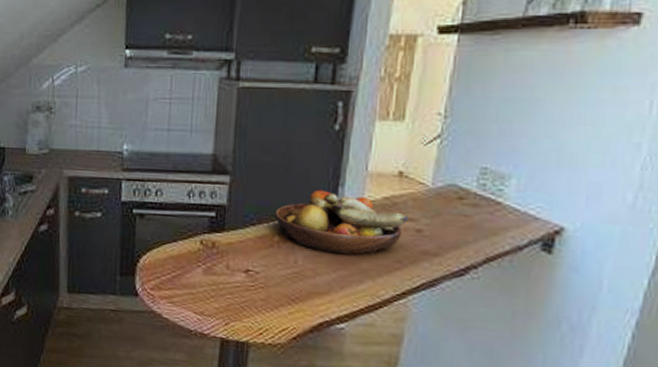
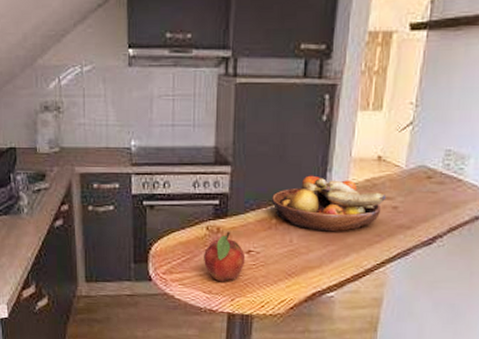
fruit: none [196,247,243,302] -> present [204,231,246,281]

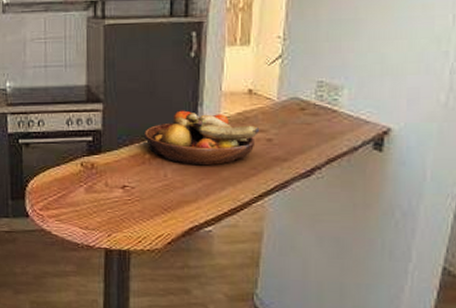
fruit: present [204,231,246,281] -> none [79,167,121,217]

